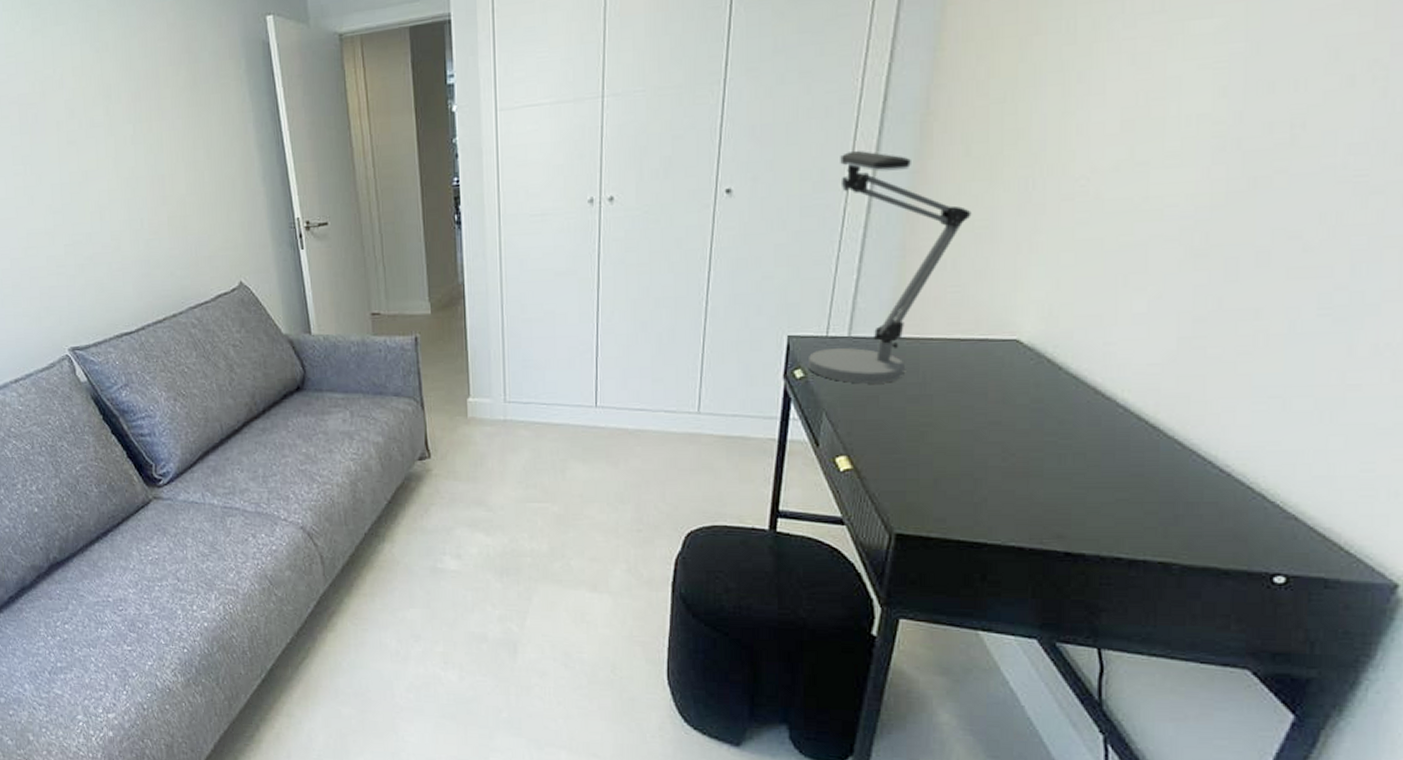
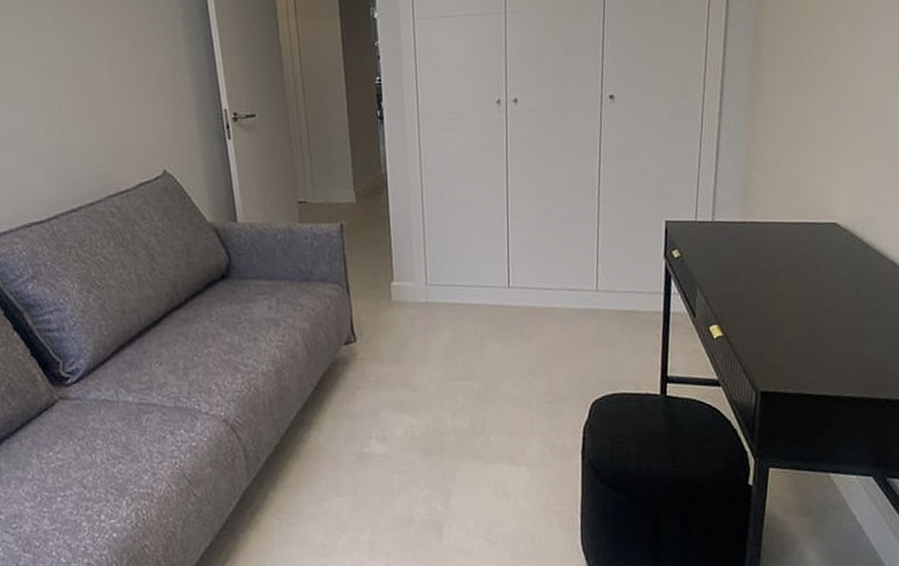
desk lamp: present [807,150,971,384] -> none [682,67,795,262]

